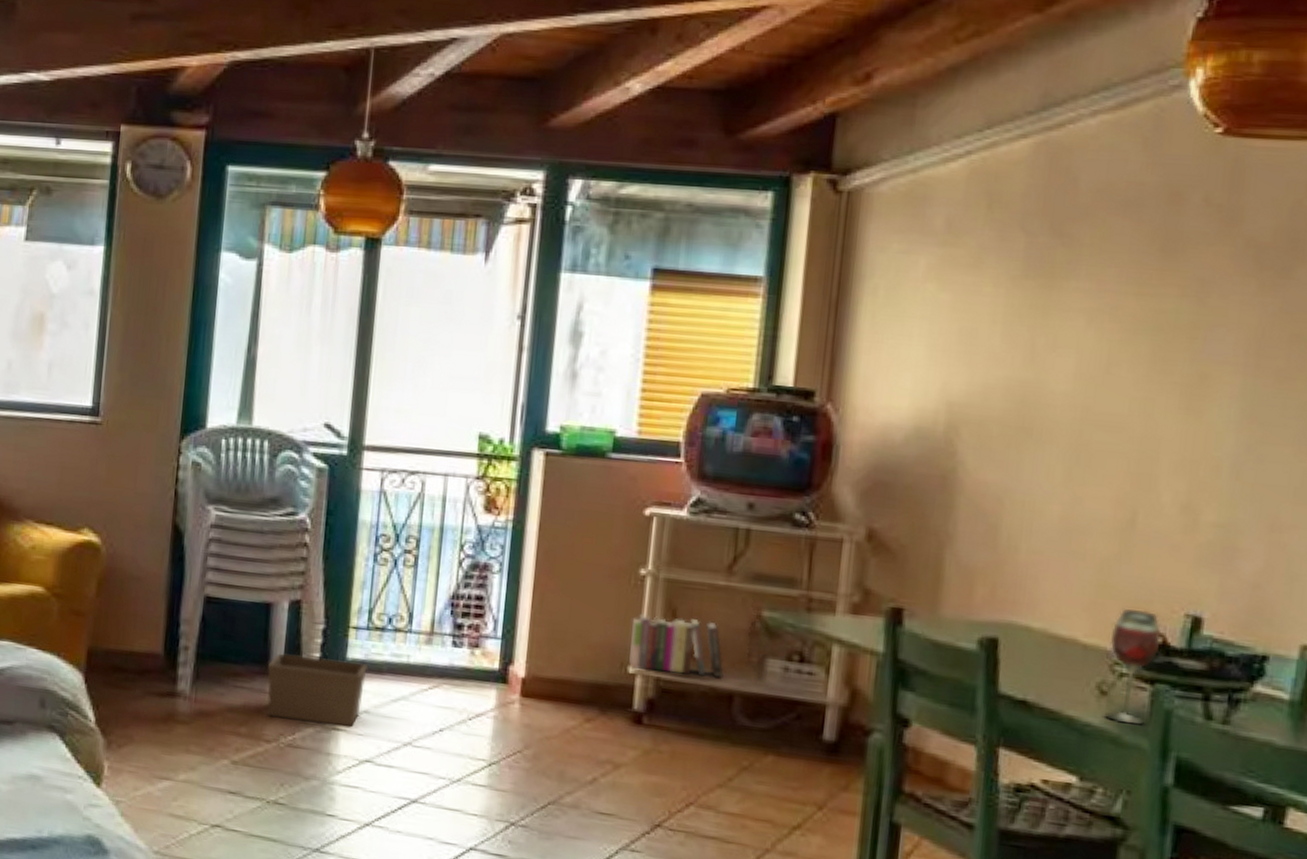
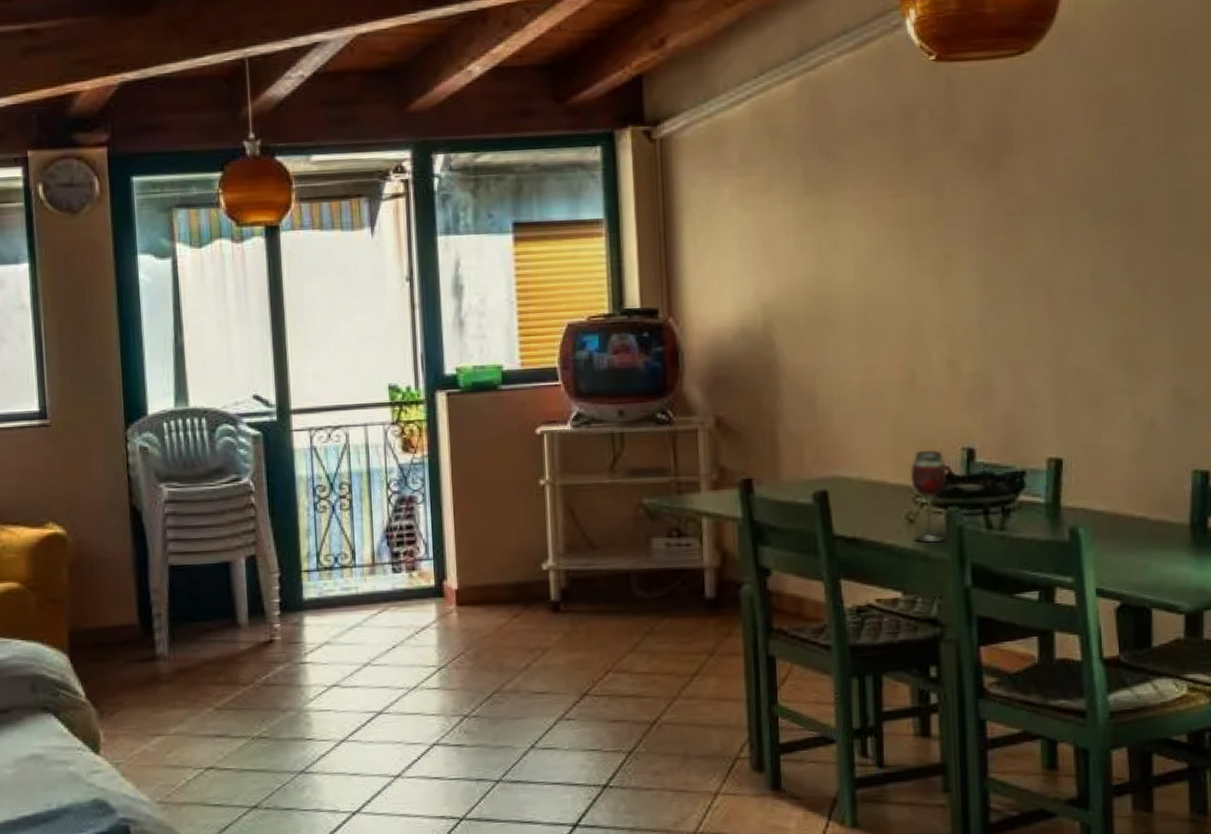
hamper: present [267,653,369,726] -> none [234,601,324,663]
books: present [629,613,724,679] -> none [539,515,620,565]

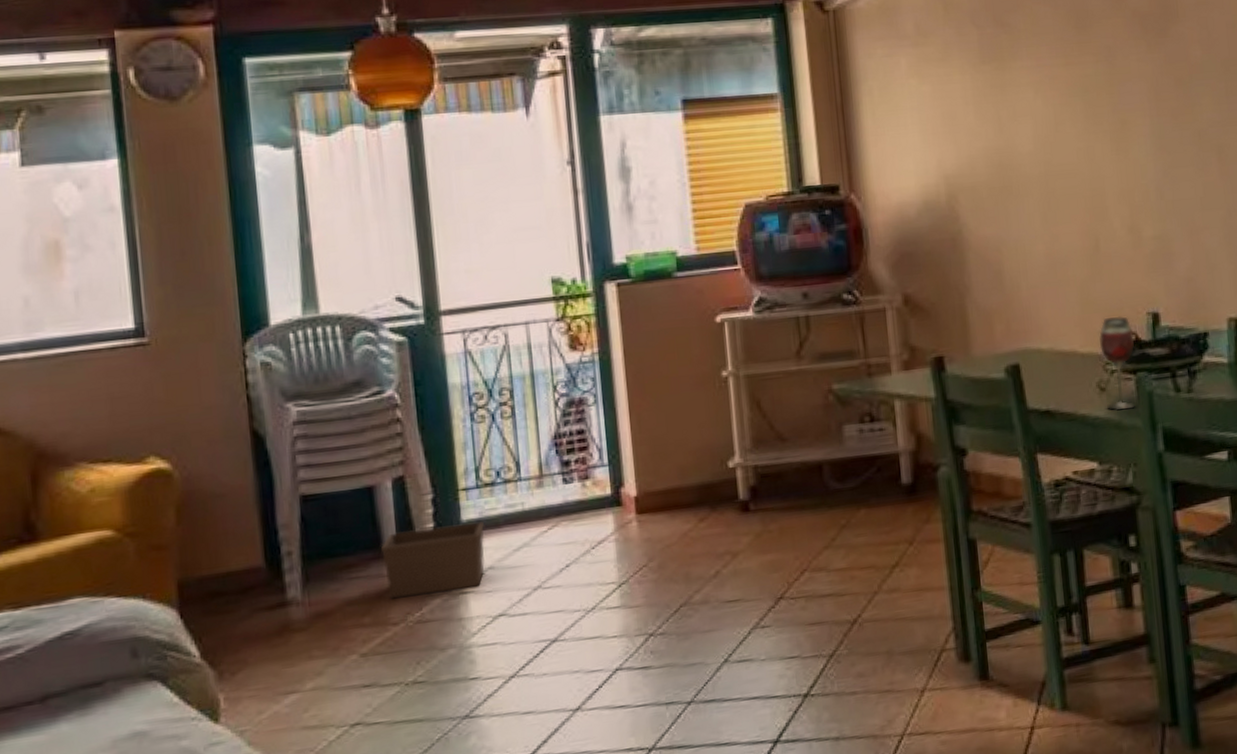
hamper: none [234,601,324,663] -> present [380,521,485,599]

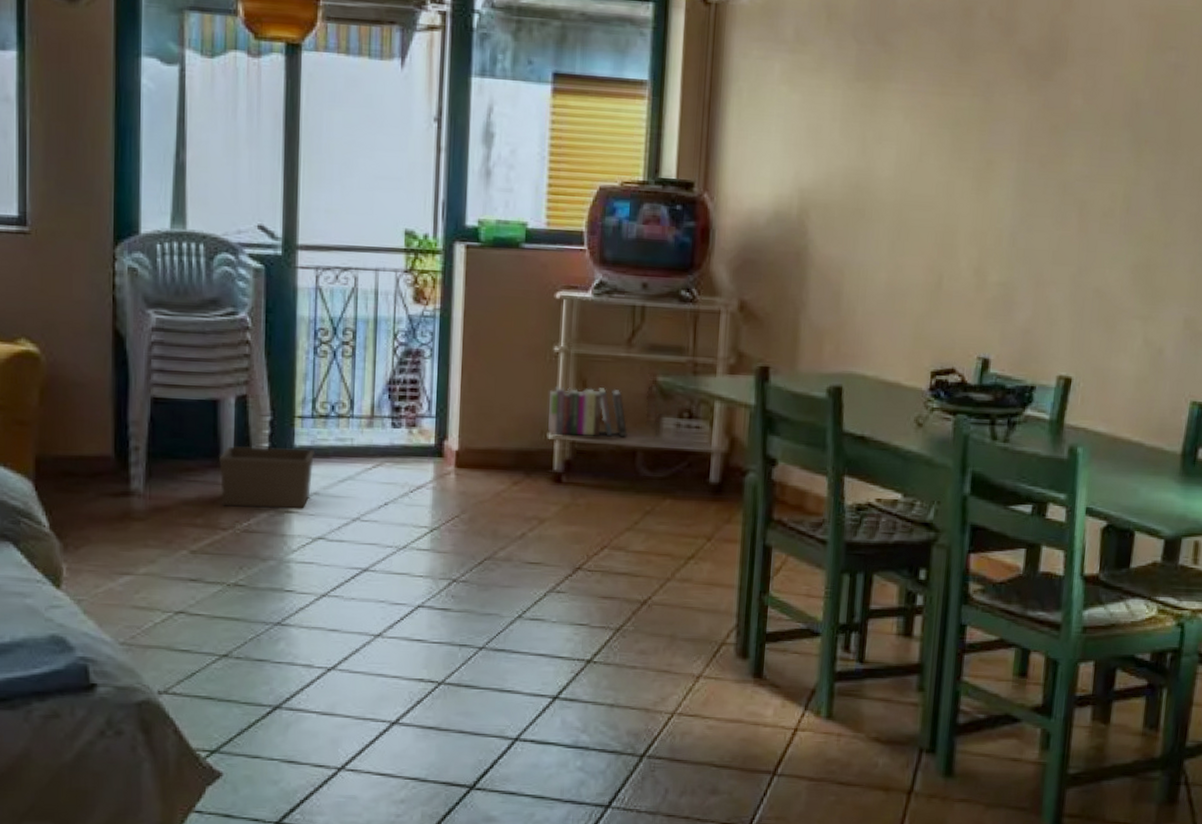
books: none [723,405,811,463] -> present [548,385,628,438]
wineglass: present [1099,316,1135,411] -> none [921,355,961,448]

